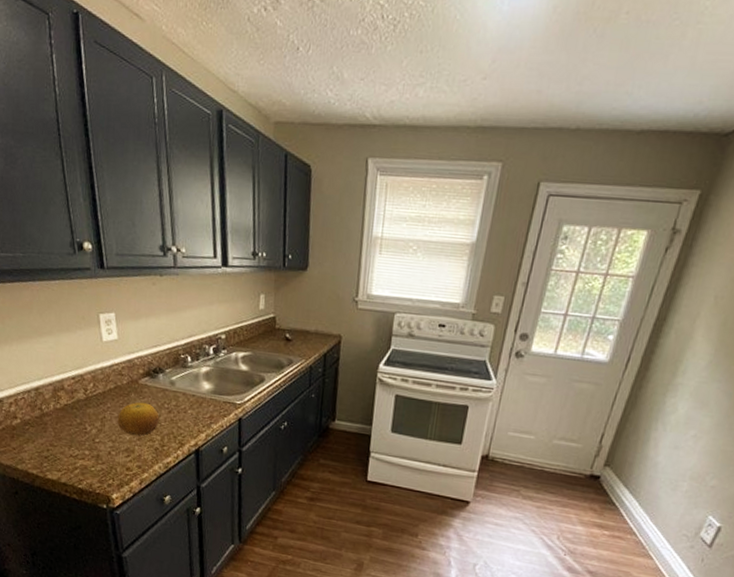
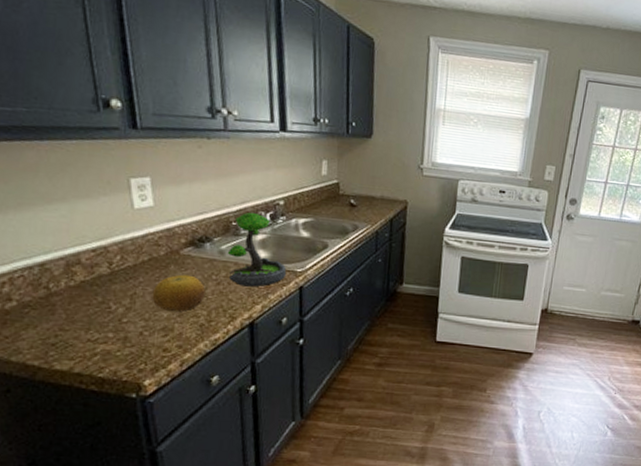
plant: none [177,345,227,417] -> present [227,212,286,287]

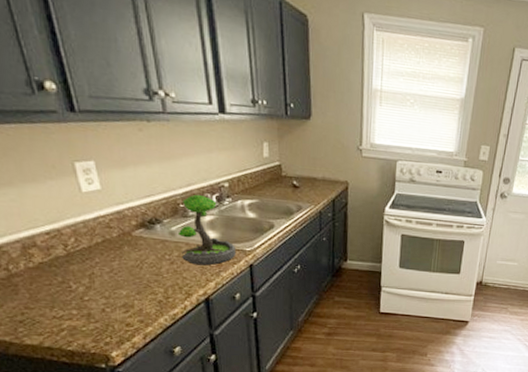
fruit: present [152,274,206,313] -> none [109,255,160,290]

